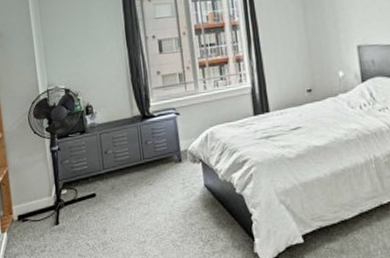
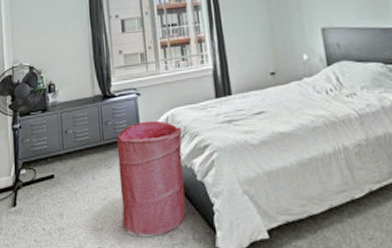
laundry hamper: none [156,138,226,247] -> present [116,120,186,238]

